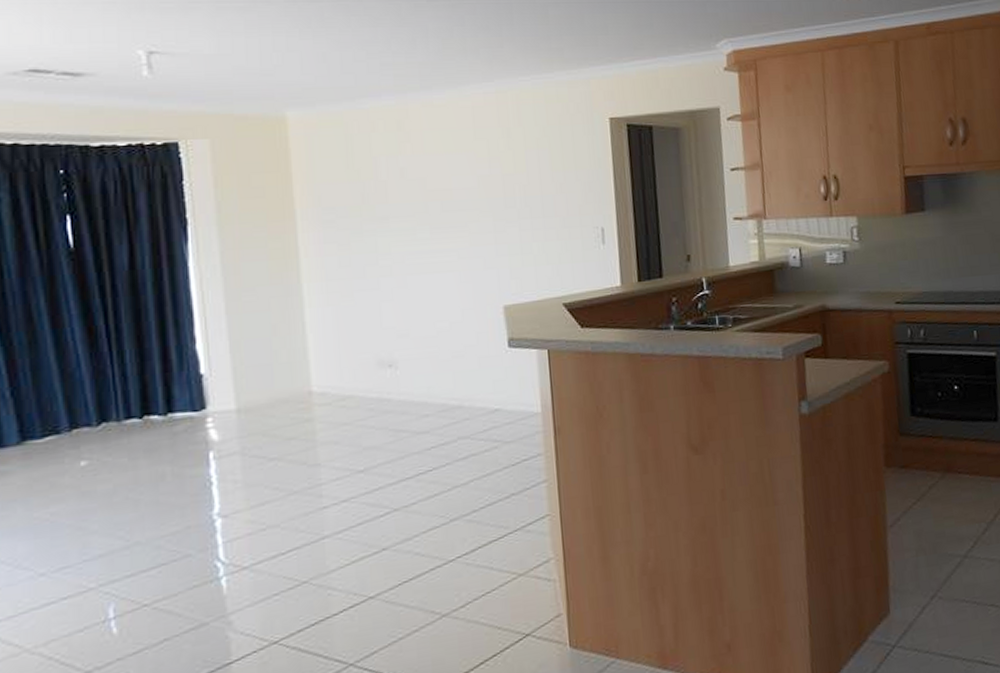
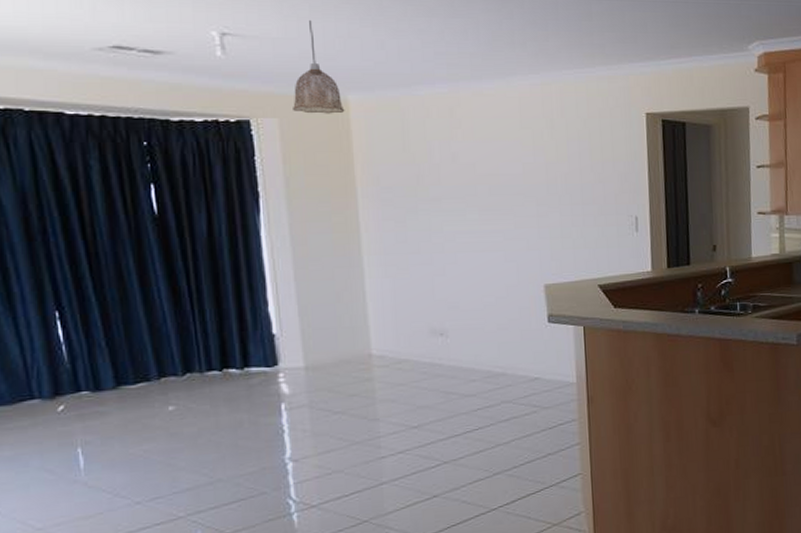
pendant lamp: none [226,34,283,133] -> present [293,19,345,114]

